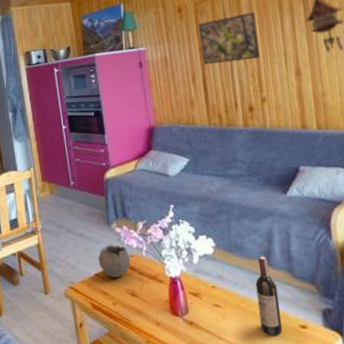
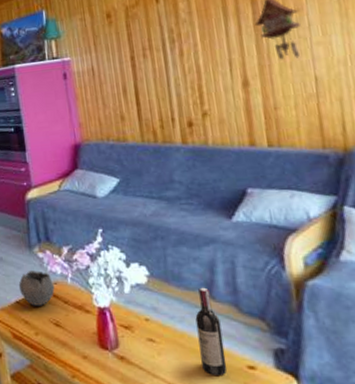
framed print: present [198,12,260,64] -> none [130,16,201,75]

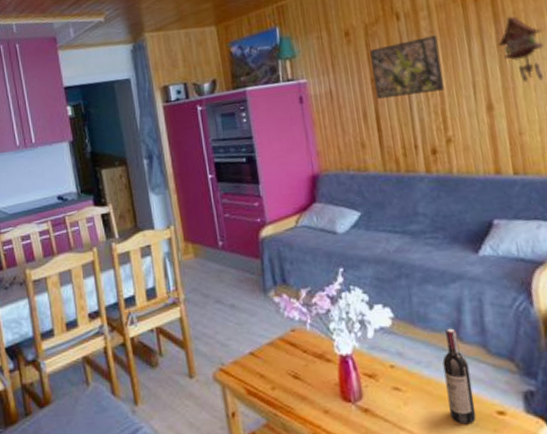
bowl: present [18,271,55,306] -> none [252,317,293,357]
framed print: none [130,16,201,75] -> present [370,35,444,99]

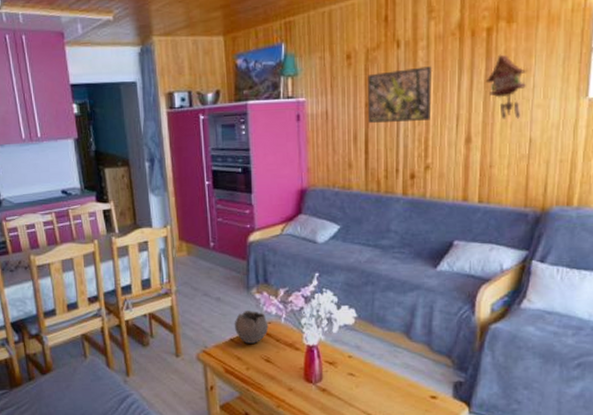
bowl: none [252,317,293,357] -> present [234,311,269,344]
wine bottle: present [442,328,477,425] -> none [392,329,413,405]

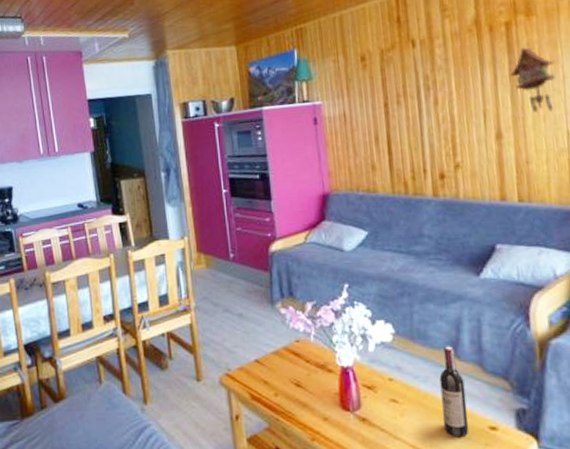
bowl: present [234,311,269,344] -> none [258,328,297,365]
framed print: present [368,66,433,123] -> none [384,63,455,123]
wine bottle: none [392,329,413,405] -> present [439,346,469,438]

